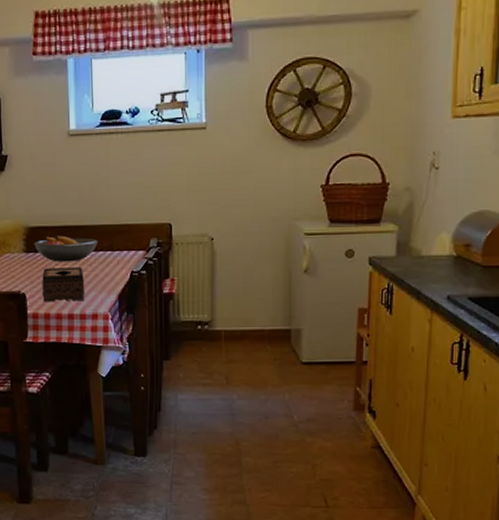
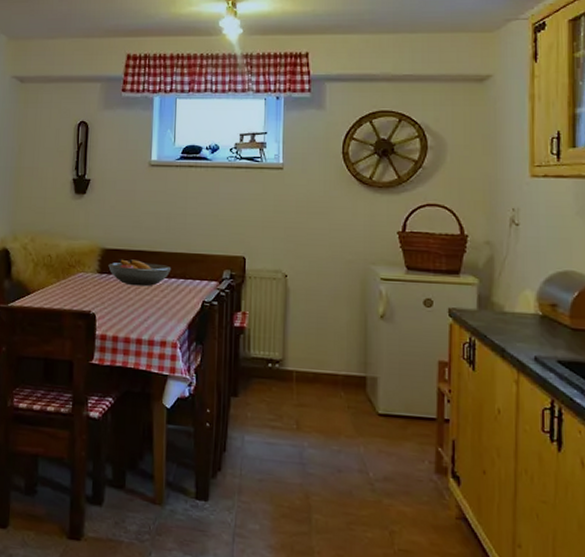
tissue box: present [42,267,85,302] -> none [112,290,156,327]

